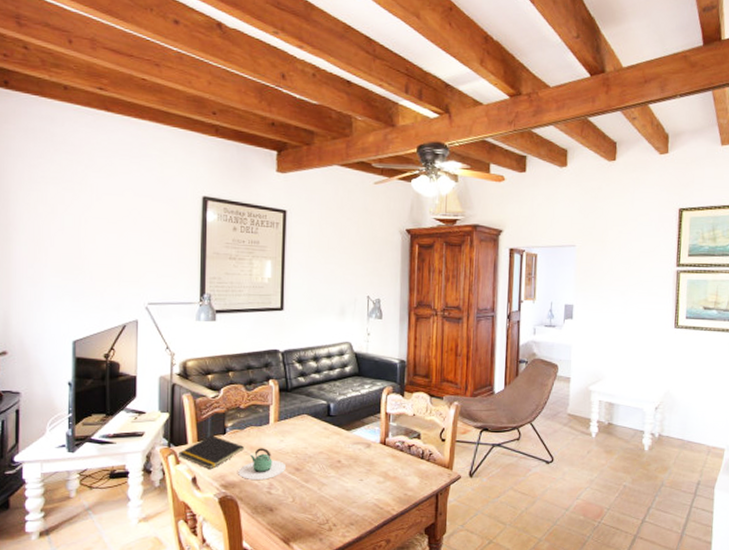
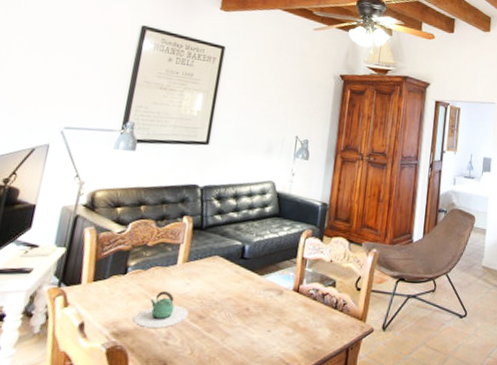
notepad: present [178,436,244,470] -> none [68,275,145,315]

